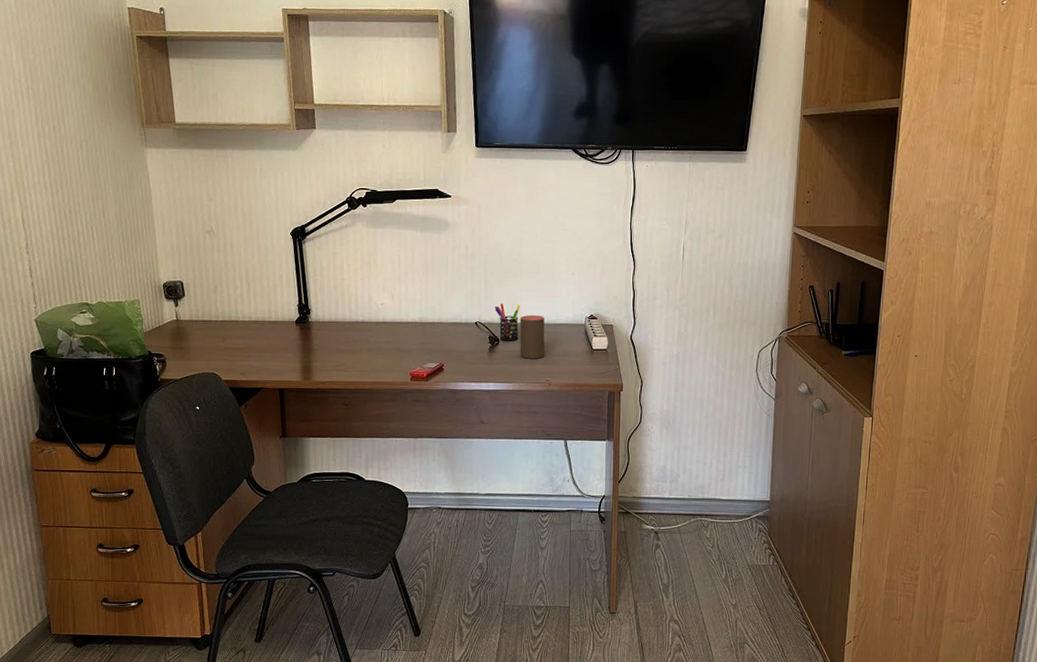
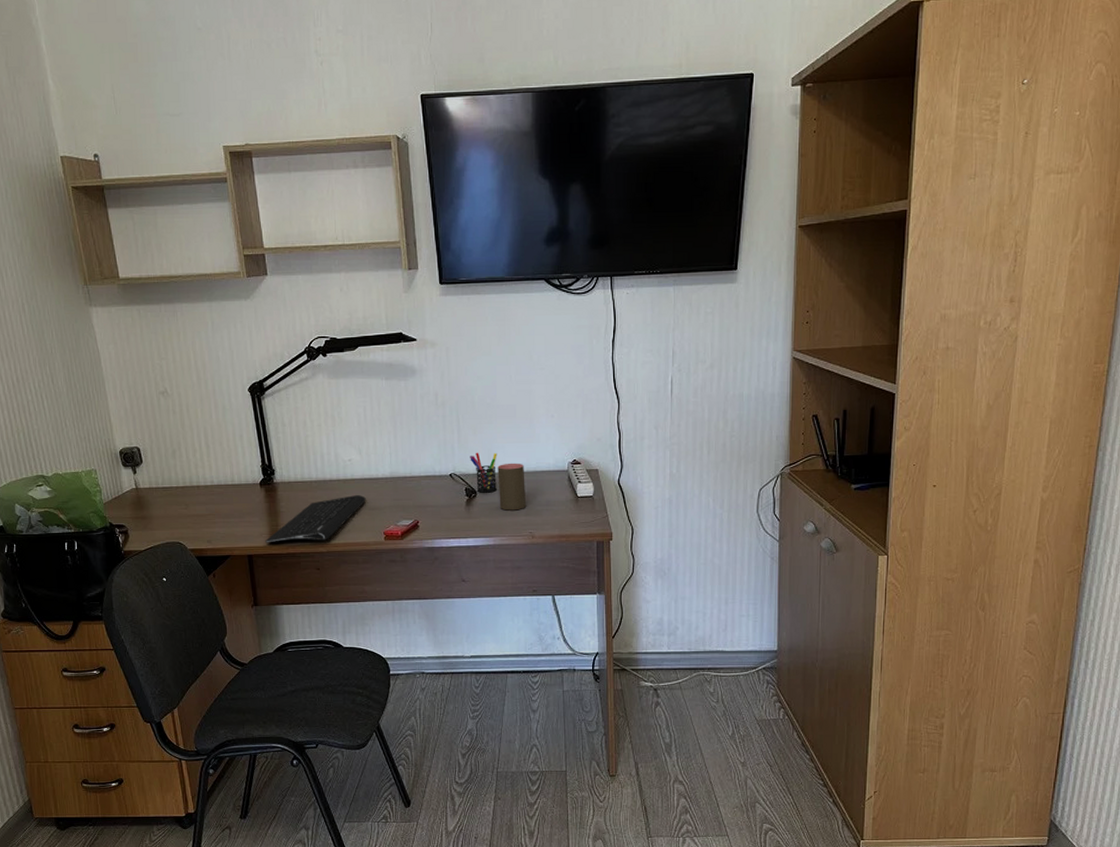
keyboard: none [297,337,395,378] -> present [265,495,366,543]

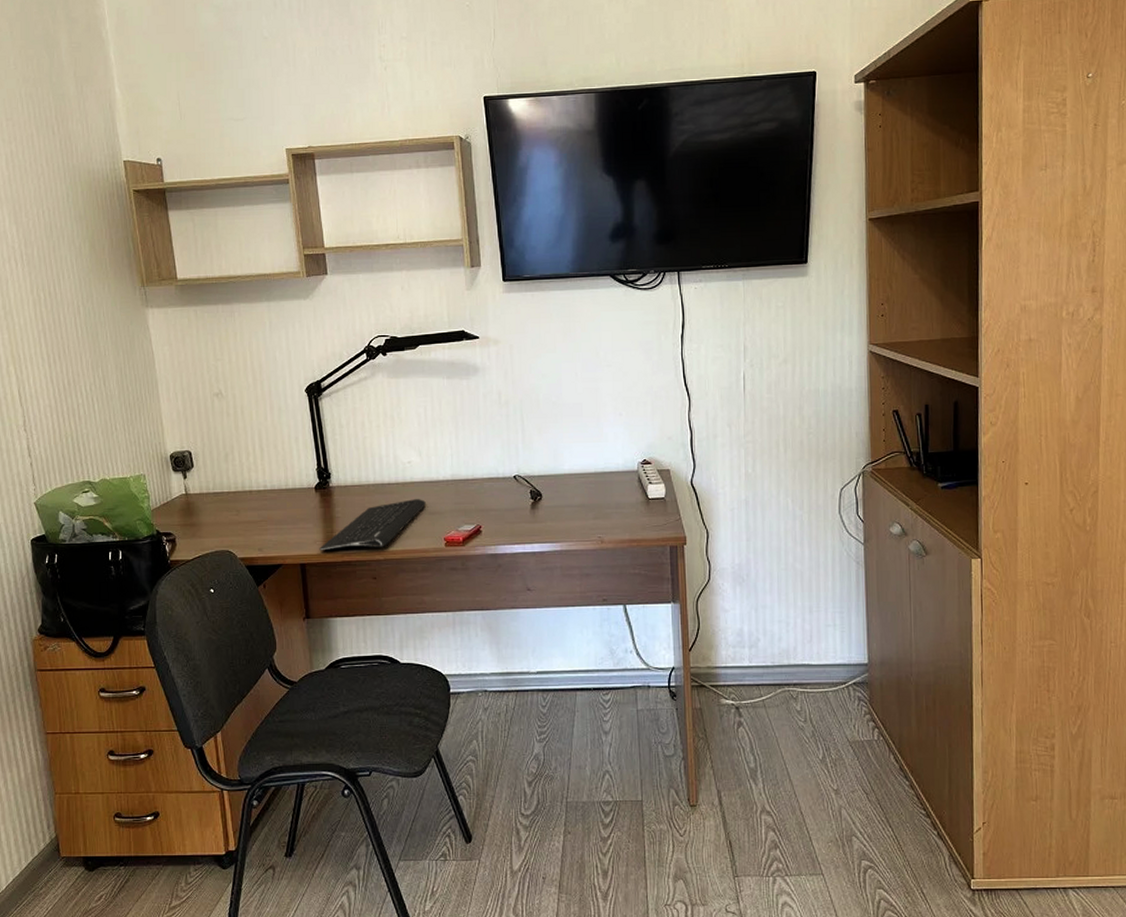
pen holder: present [470,452,497,493] -> none [535,453,564,495]
cup: present [497,463,526,511] -> none [564,463,594,514]

